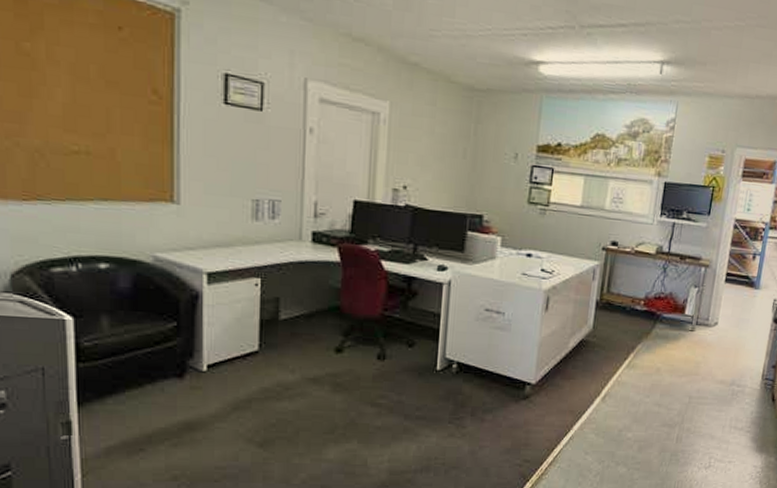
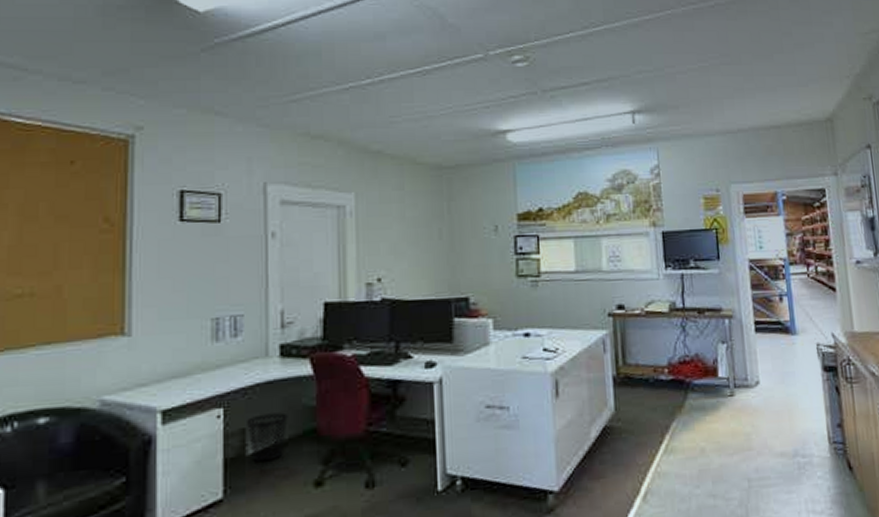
wastebasket: none [280,288,316,327] -> present [247,412,288,462]

